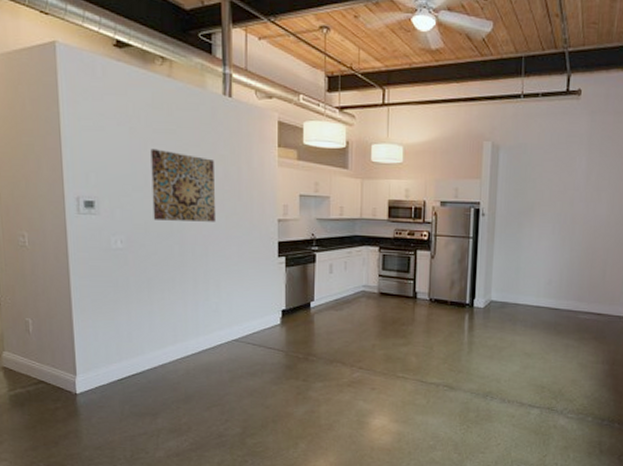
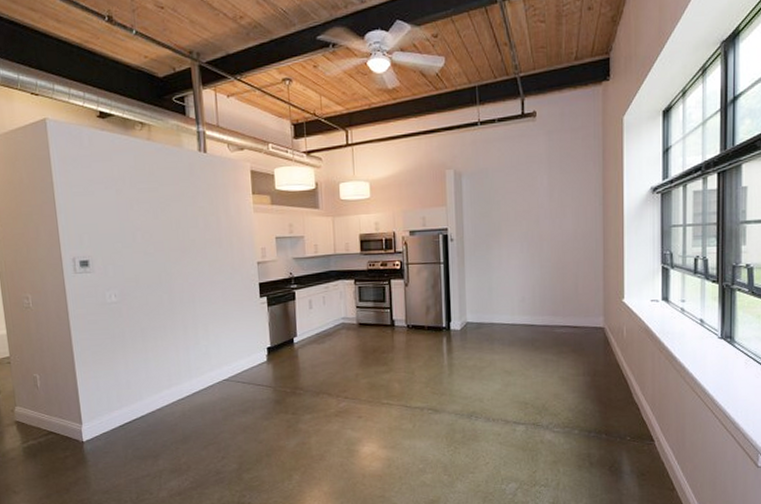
wall art: present [150,148,217,222] -> none [136,207,201,273]

